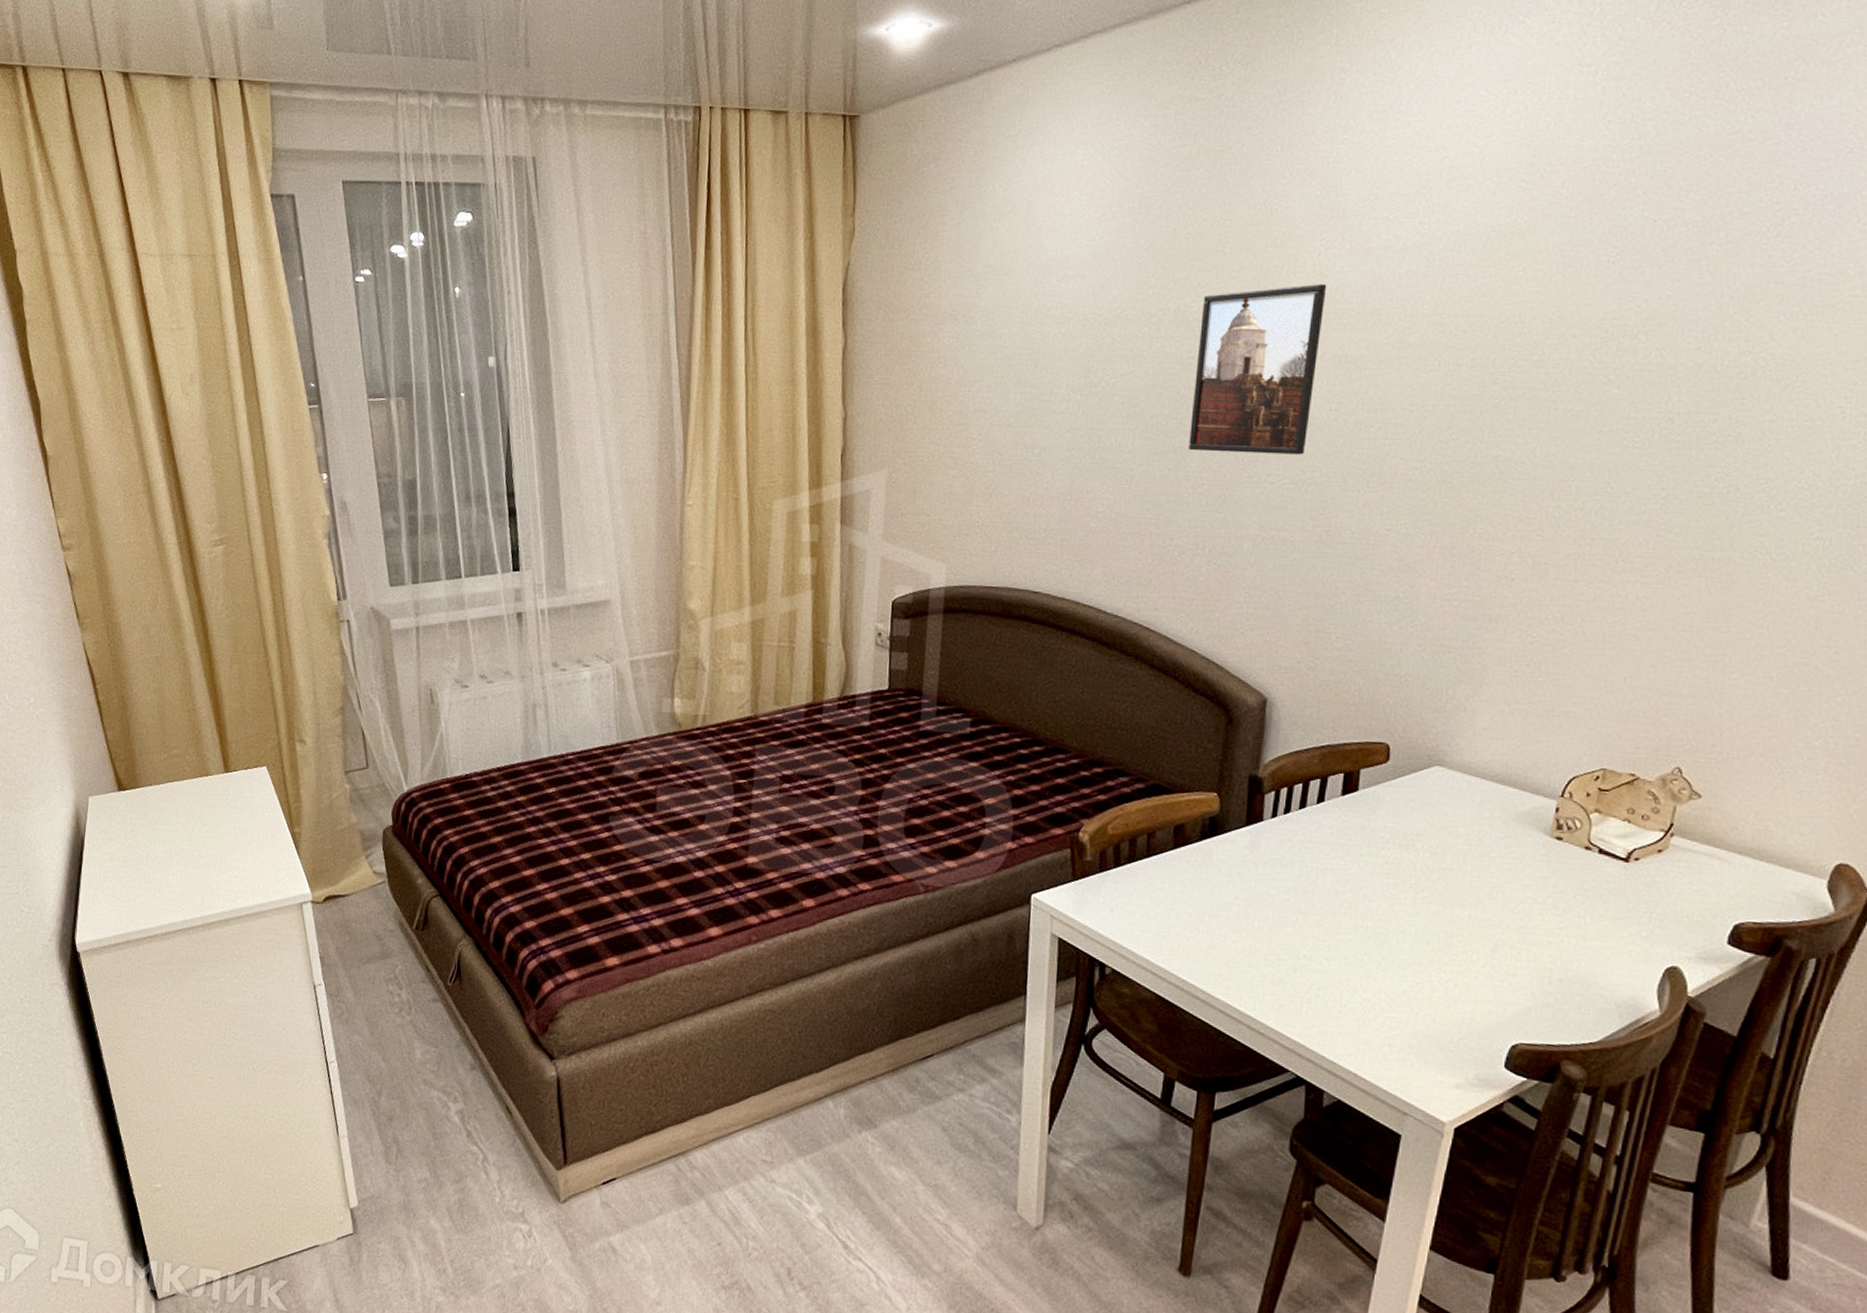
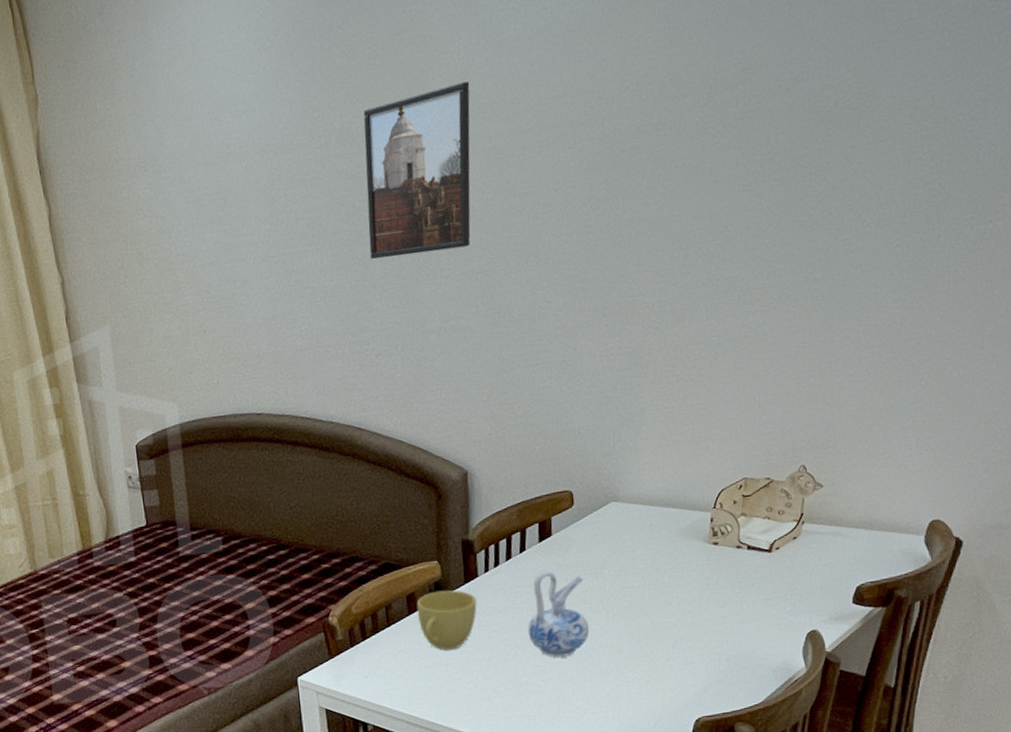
cup: none [1184,827,1258,899] -> present [416,590,477,650]
ceramic pitcher: none [1314,829,1391,935] -> present [528,570,590,657]

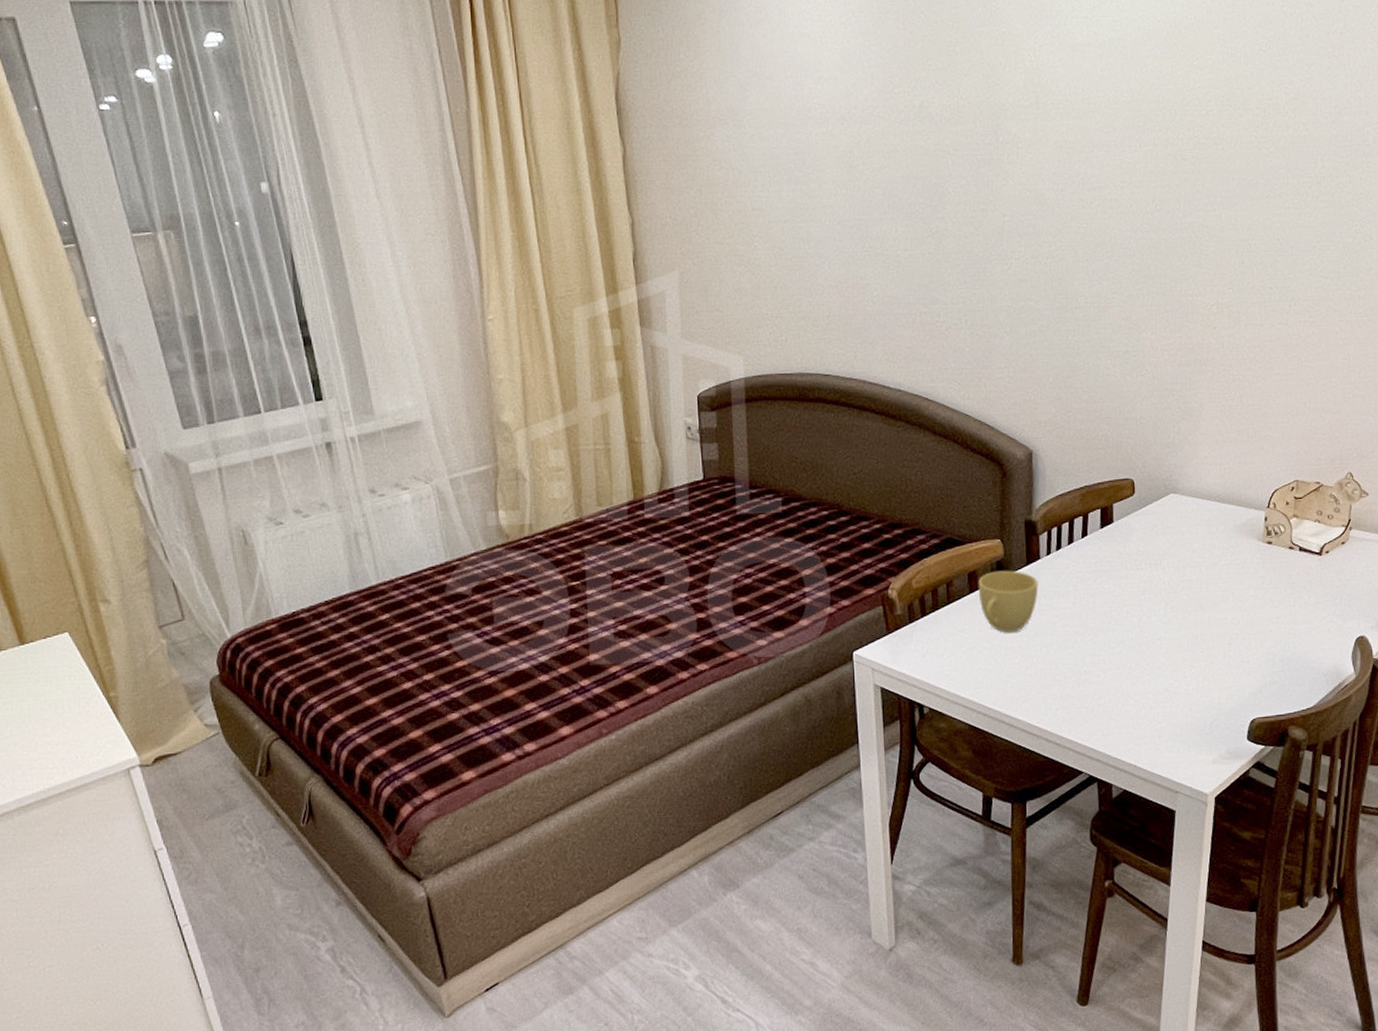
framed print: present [364,81,471,260] -> none [942,78,1044,235]
ceramic pitcher: present [528,570,590,657] -> none [1088,557,1149,647]

